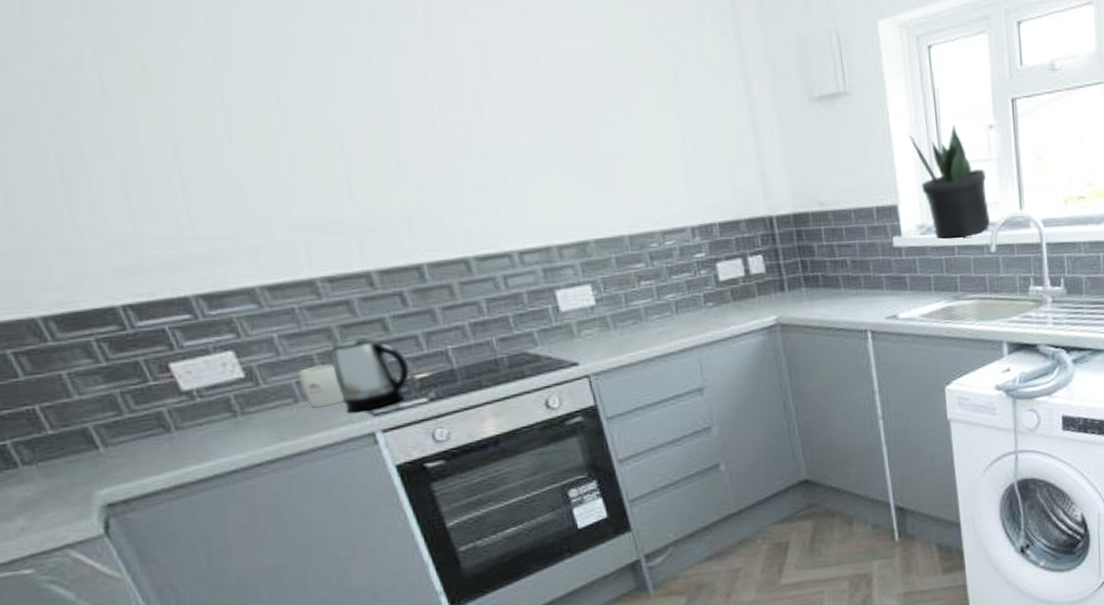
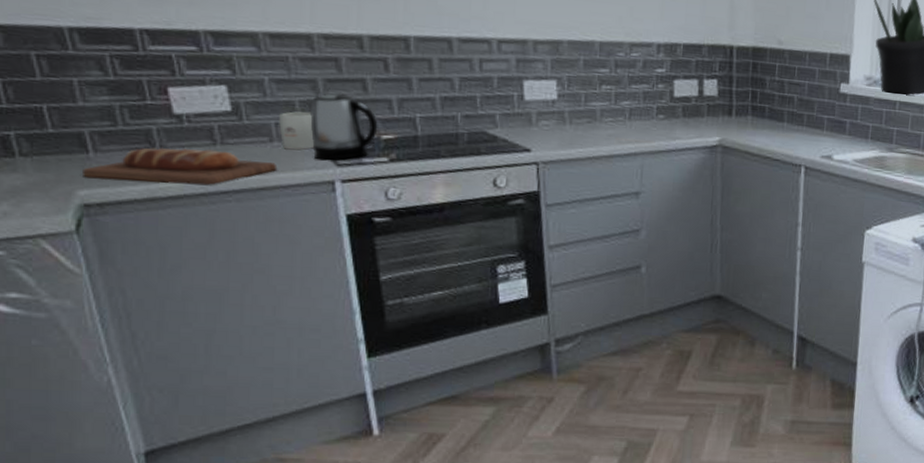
bread loaf: none [96,421,310,476] -> present [83,147,278,186]

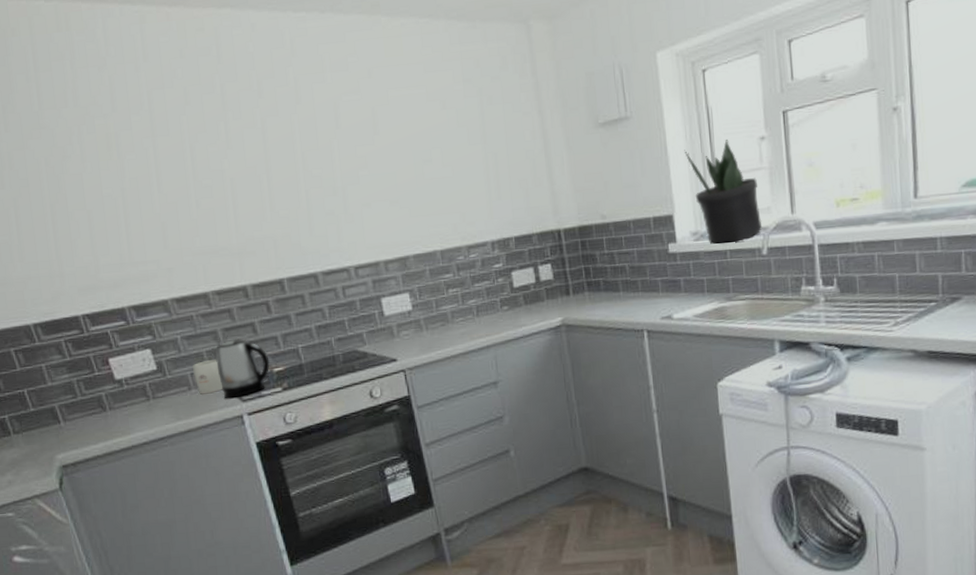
bread loaf: present [83,147,278,186] -> none [58,404,198,444]

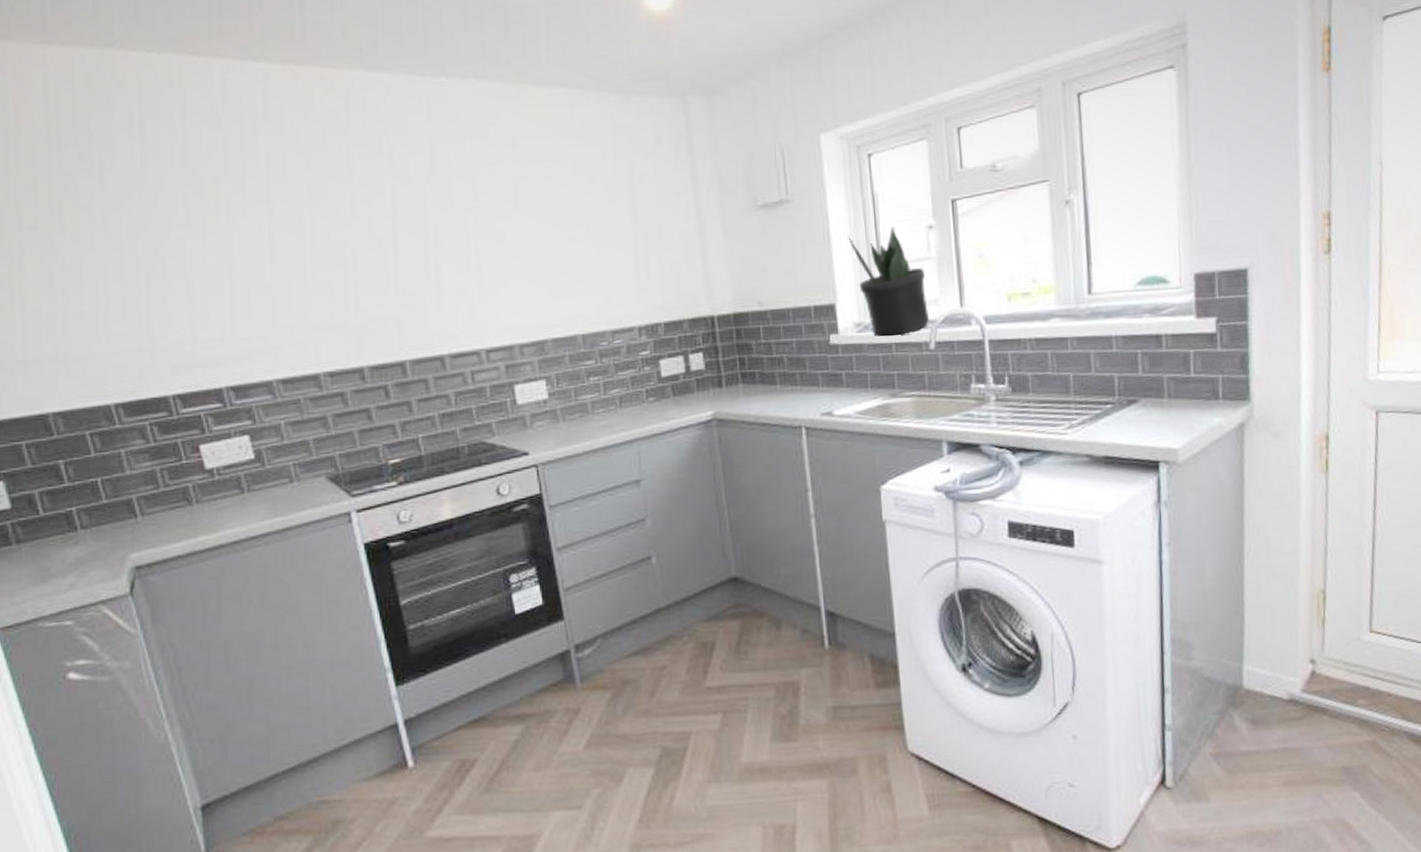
mug: present [193,359,223,395] -> none [296,448,329,488]
kettle: present [211,338,270,399] -> none [319,425,385,494]

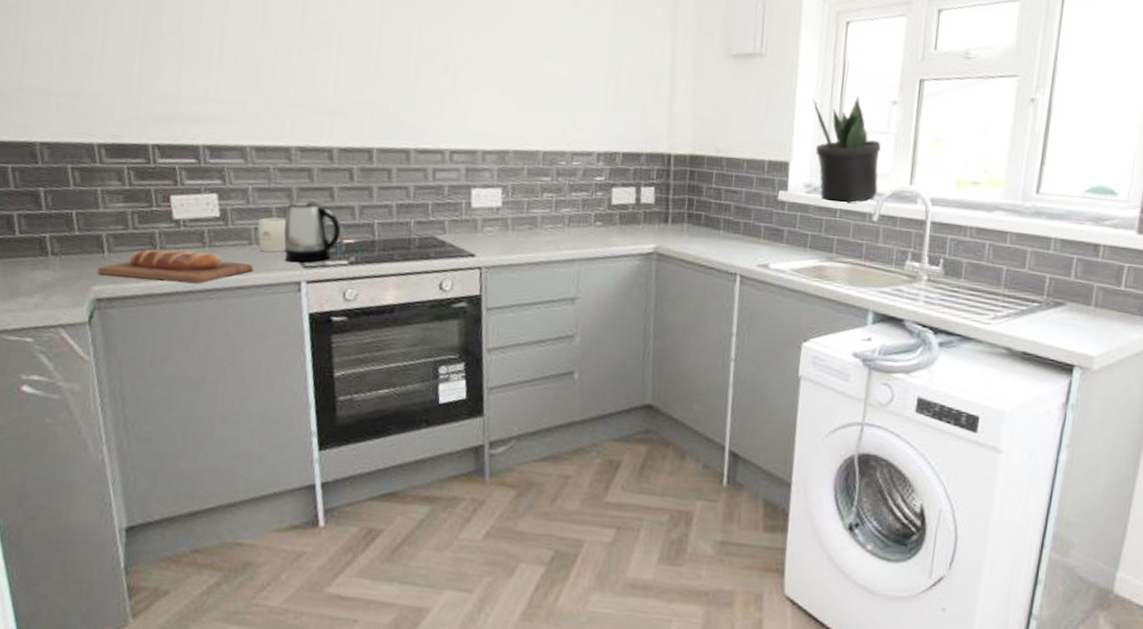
bread loaf: none [133,497,299,542] -> present [98,249,254,285]
mug: none [296,448,329,488] -> present [257,217,286,253]
kettle: none [319,425,385,494] -> present [282,200,341,264]

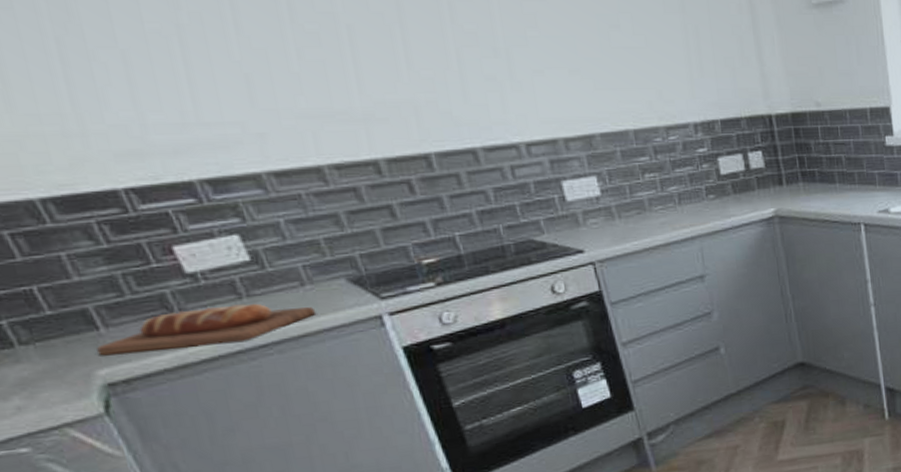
mug: present [257,217,286,253] -> none [305,248,351,291]
kettle: present [282,200,341,264] -> none [331,223,418,297]

